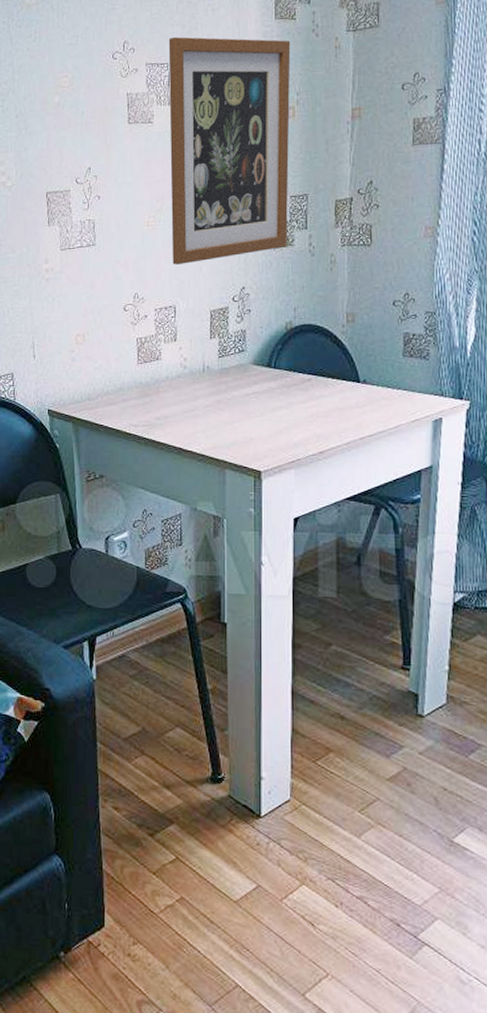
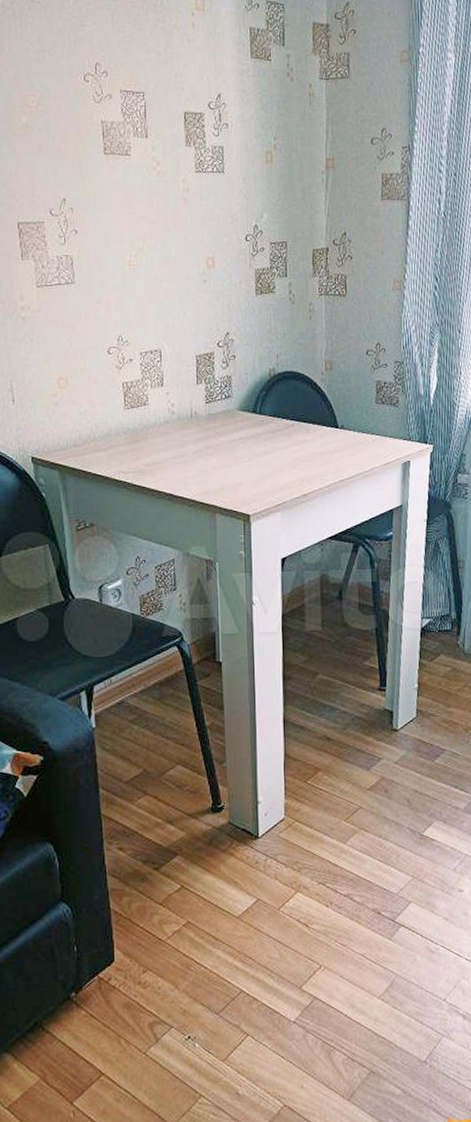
wall art: present [168,37,291,265] -> none [143,65,269,307]

